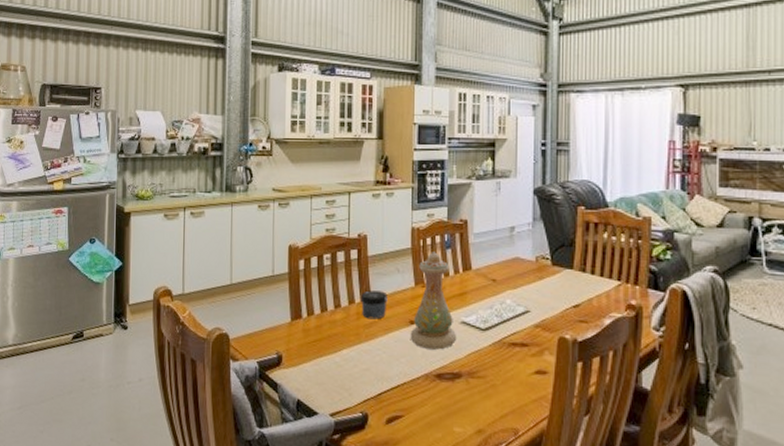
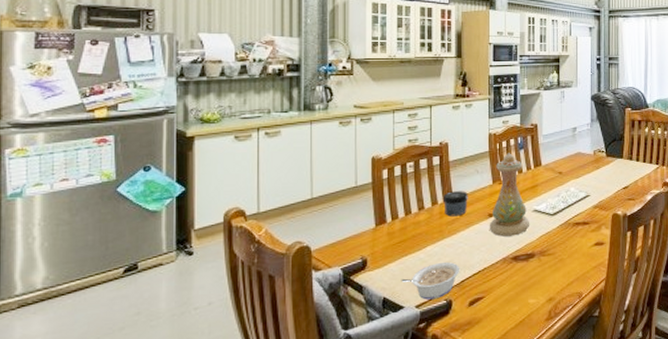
legume: none [315,369,378,410] -> present [401,262,460,300]

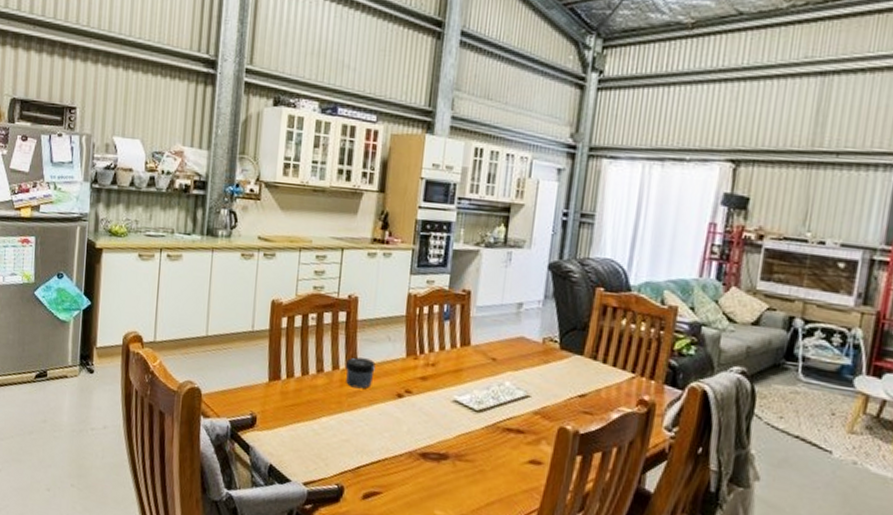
legume: present [401,262,460,300] -> none [290,438,357,481]
vase: present [490,153,530,237] -> none [397,322,448,428]

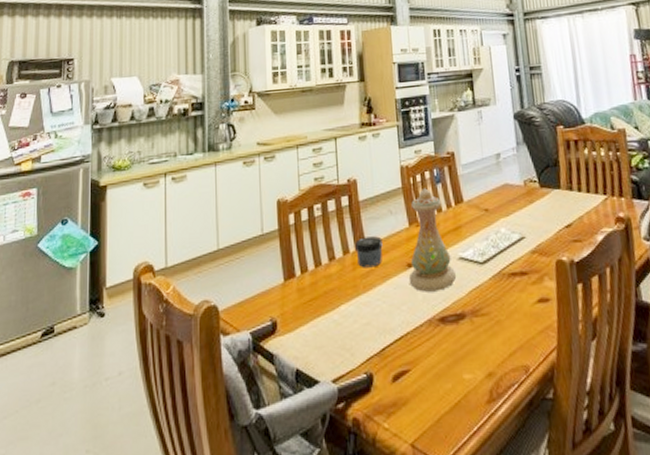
vase: none [397,322,448,428] -> present [410,188,457,292]

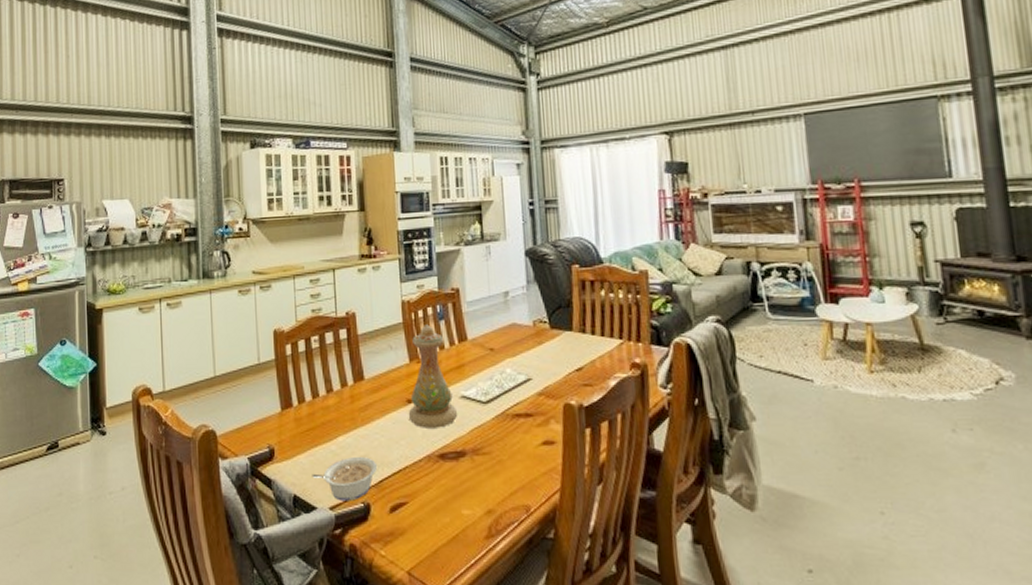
legume: none [314,325,380,373] -> present [312,457,378,501]
jar: present [355,236,383,268] -> none [353,371,382,402]

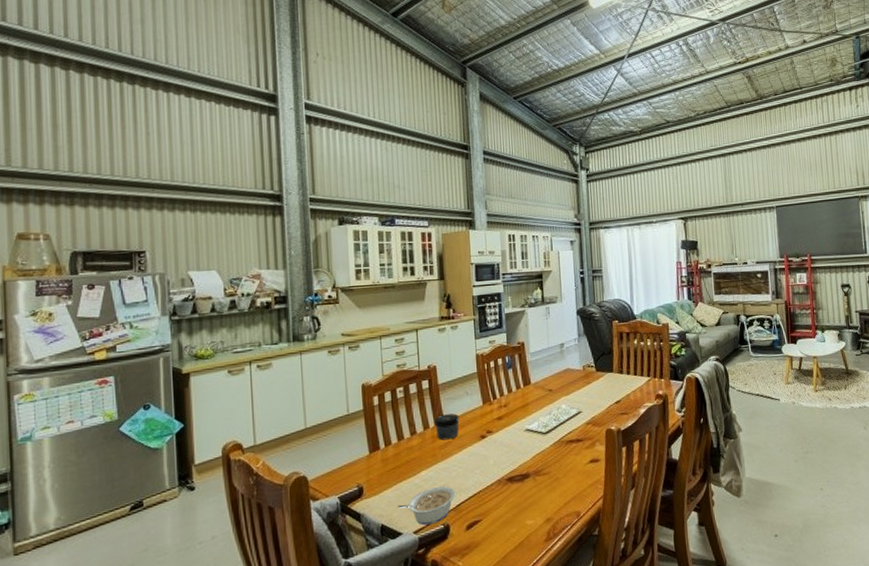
jar: none [353,371,382,402] -> present [435,413,459,440]
vase: present [409,324,458,428] -> none [483,373,523,458]

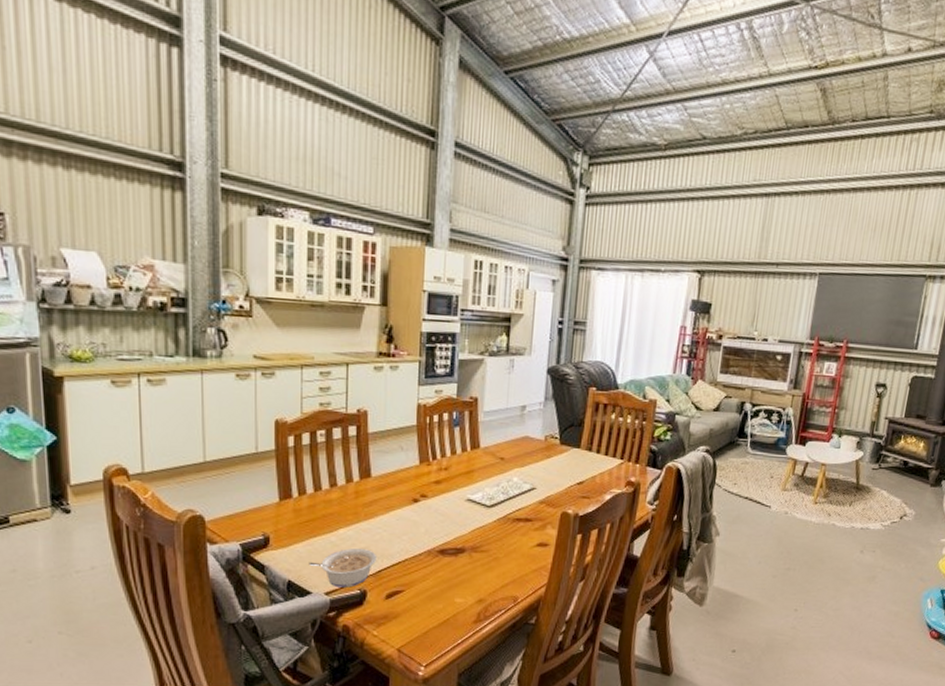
jar: present [435,413,459,440] -> none [360,469,390,498]

